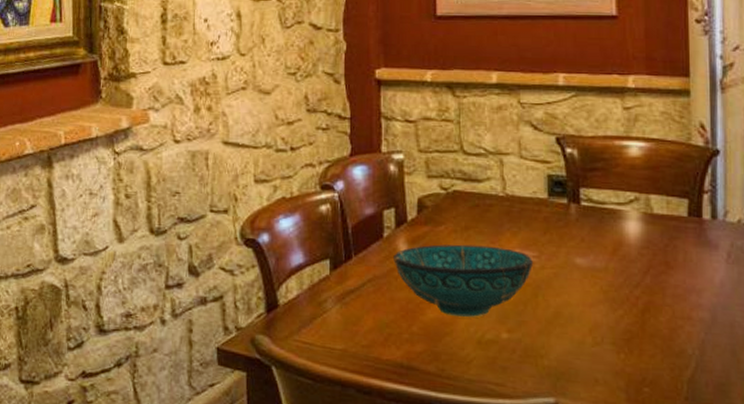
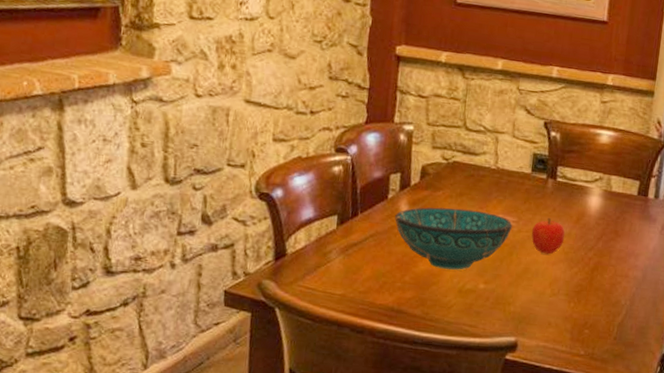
fruit: none [559,249,601,294] -> present [531,217,565,254]

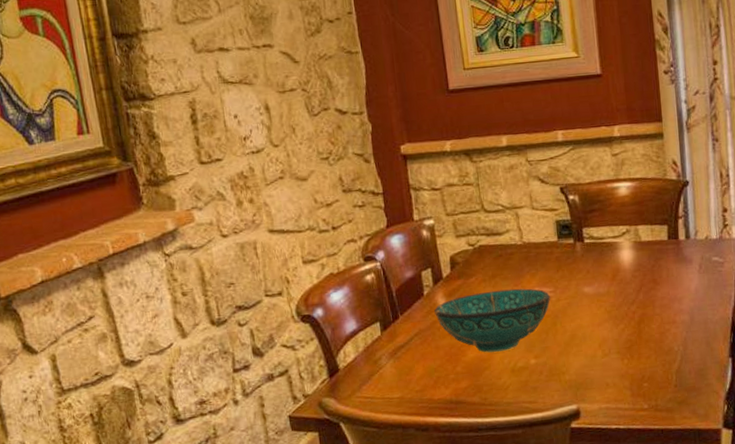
fruit: present [531,217,565,254] -> none [570,280,605,318]

